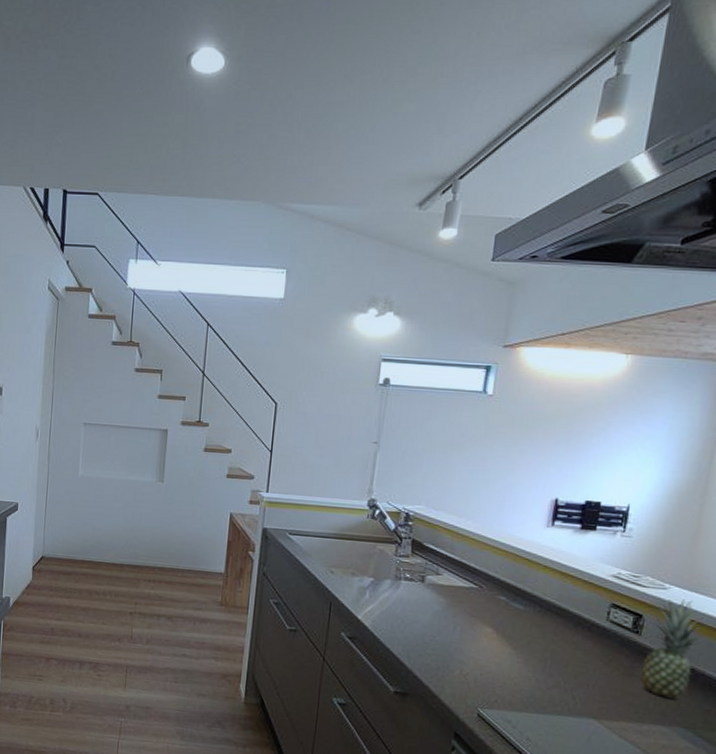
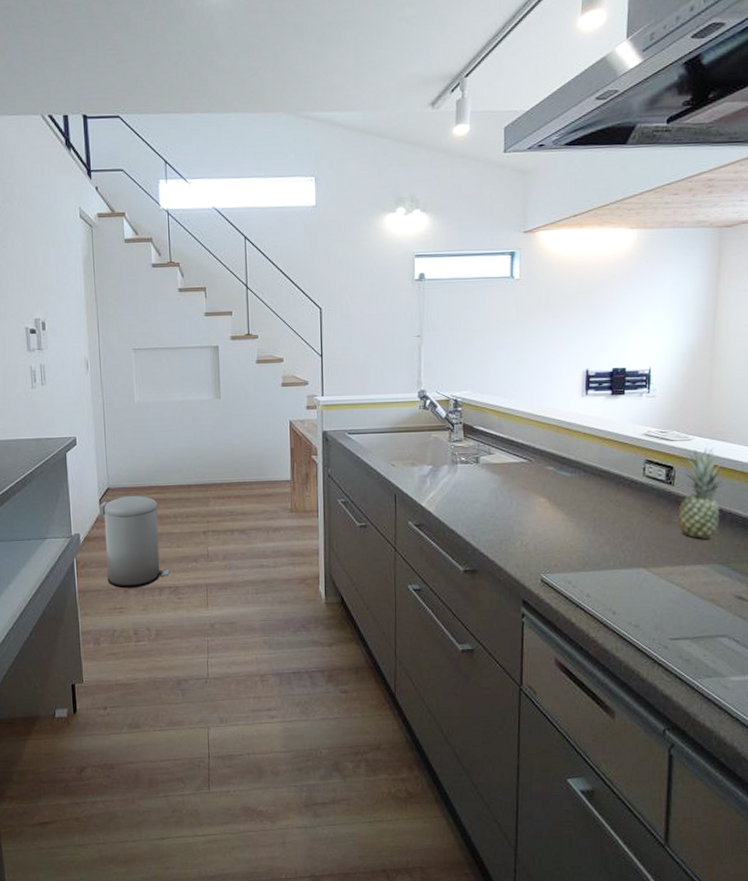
pedal bin: none [31,567,93,658] -> present [98,496,170,589]

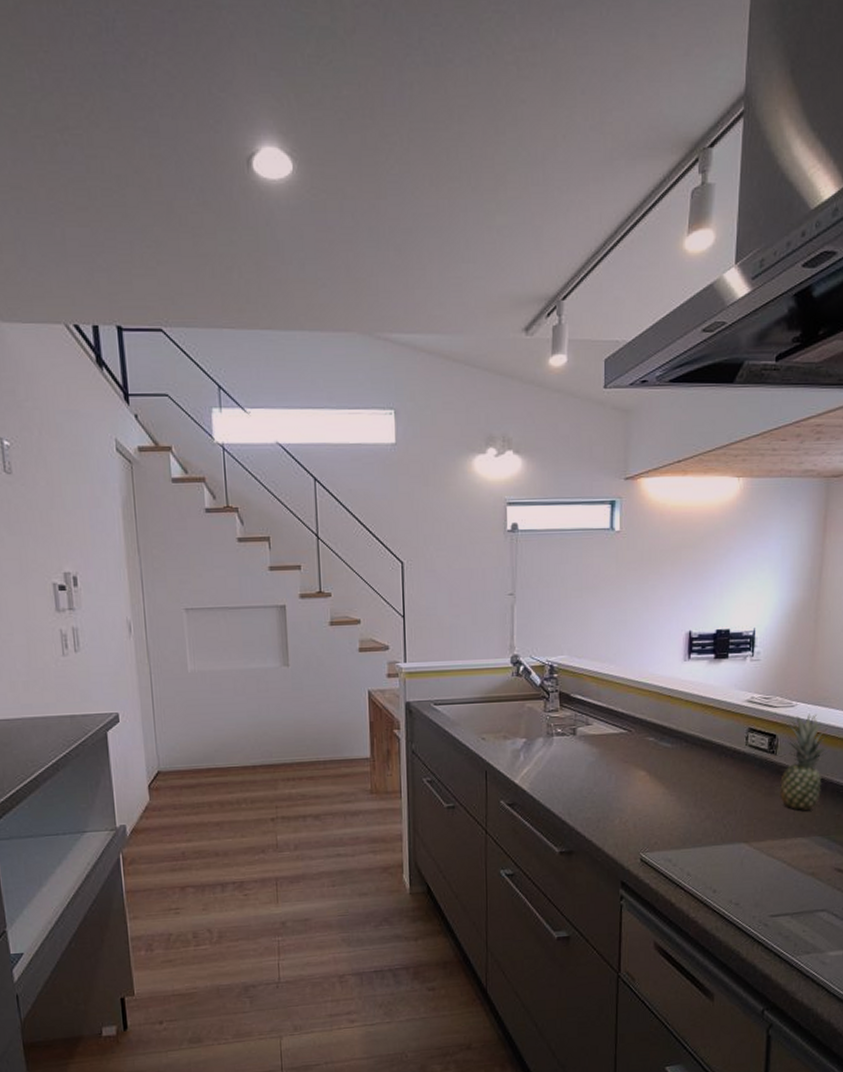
pedal bin: present [98,496,170,589] -> none [147,779,234,886]

